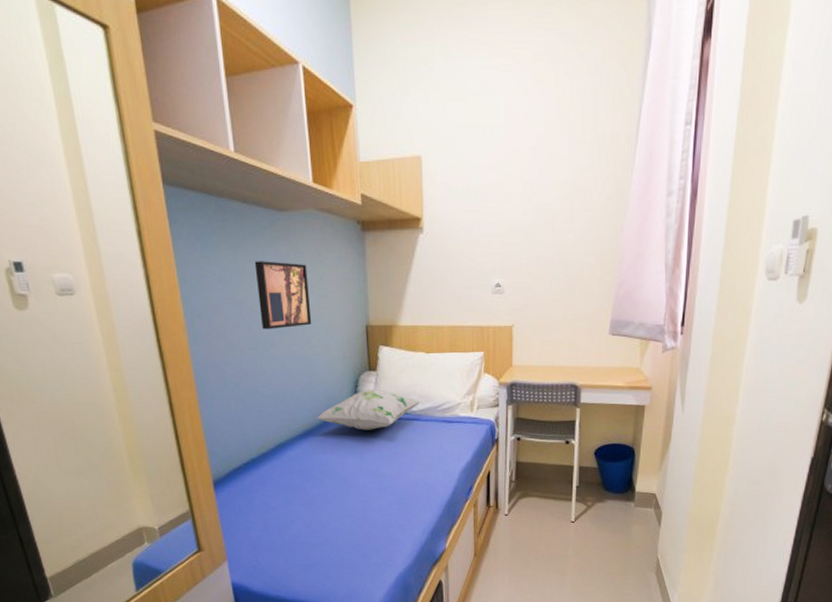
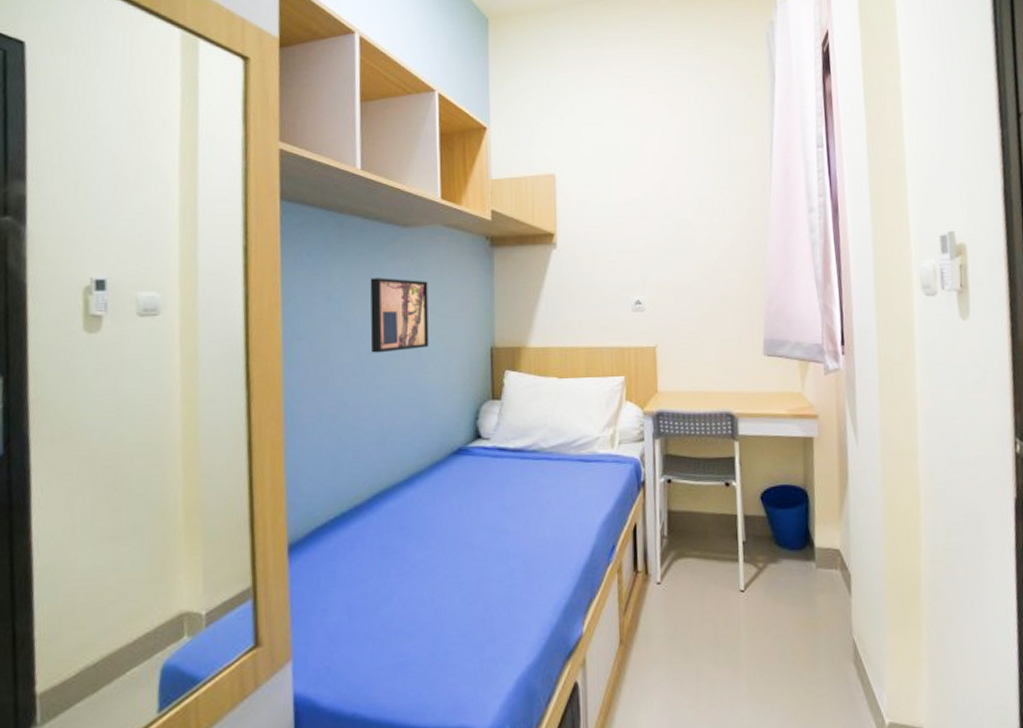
decorative pillow: present [317,390,422,430] -> none [427,422,554,474]

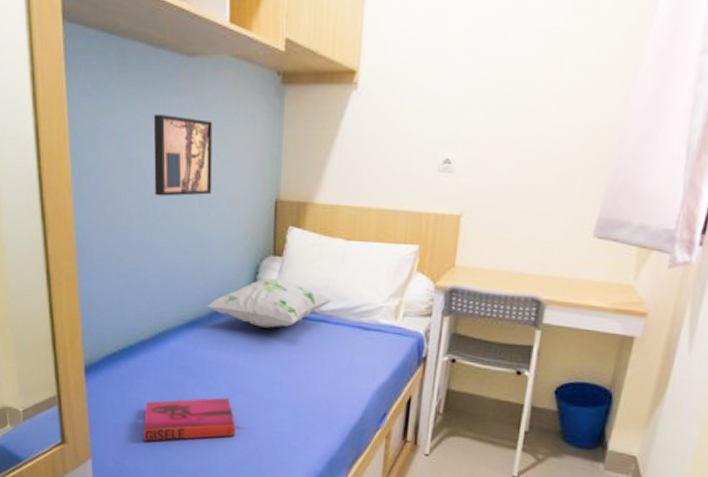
hardback book: none [357,556,462,626] -> present [143,397,236,442]
decorative pillow: none [427,422,554,474] -> present [207,278,334,328]

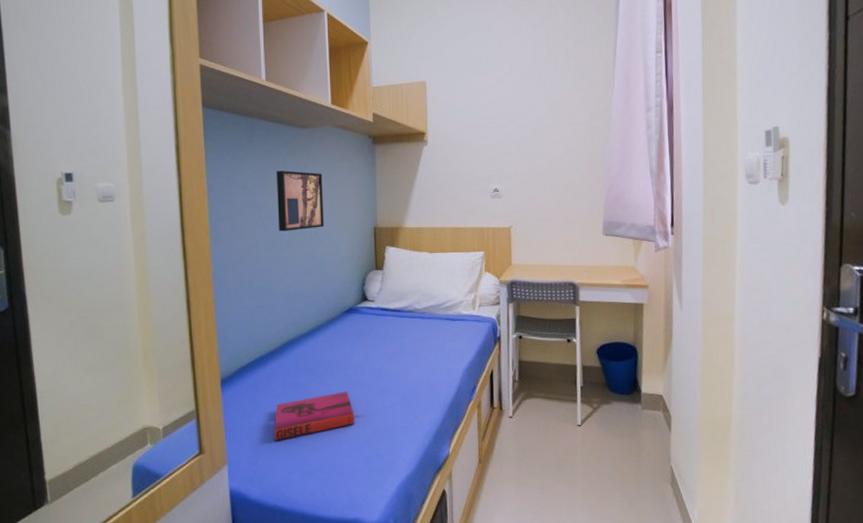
decorative pillow: present [207,278,334,328] -> none [325,288,426,328]

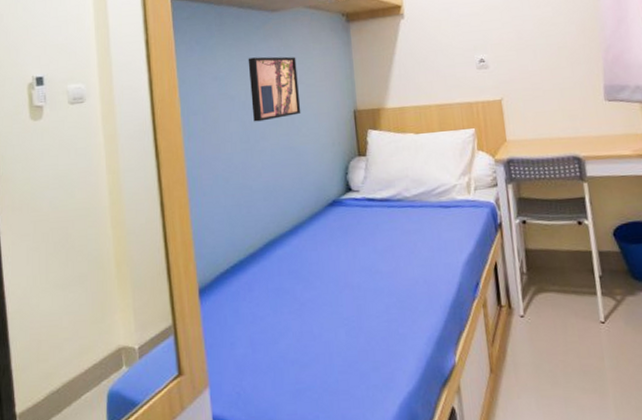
hardback book: present [274,392,355,441] -> none [258,296,347,357]

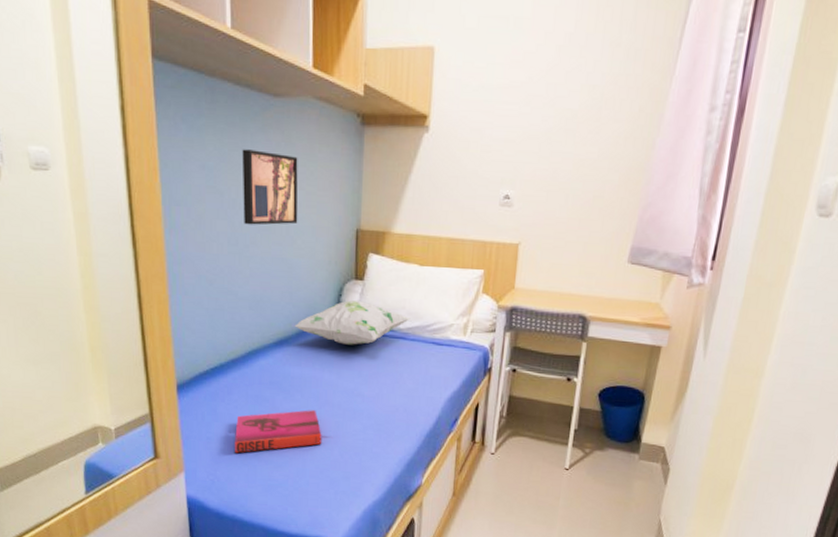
hardback book: none [258,296,347,357] -> present [235,410,322,454]
decorative pillow: none [307,176,415,222] -> present [294,300,411,345]

